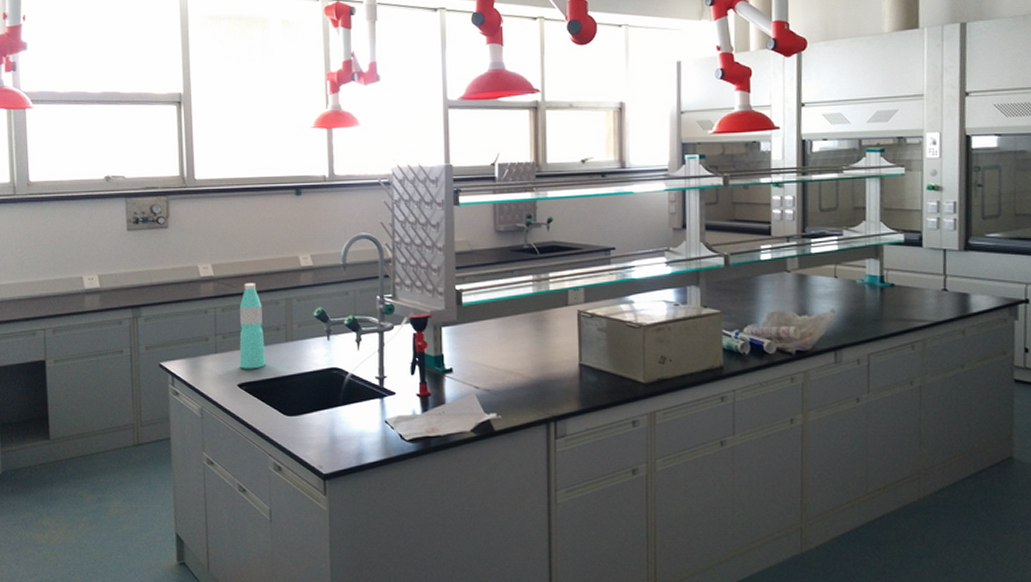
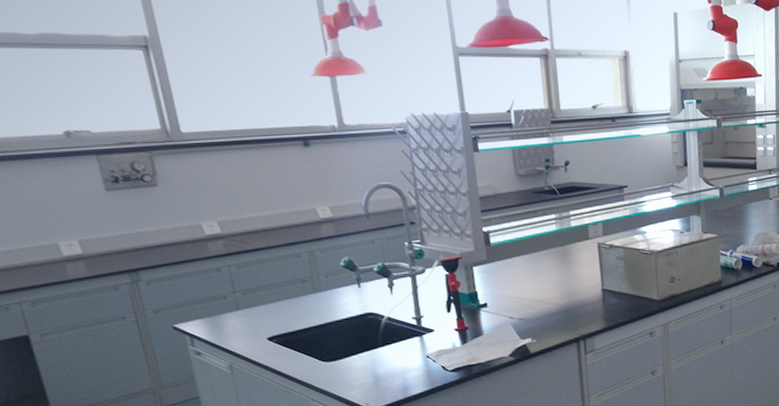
water bottle: present [239,282,266,369] -> none [256,237,296,323]

